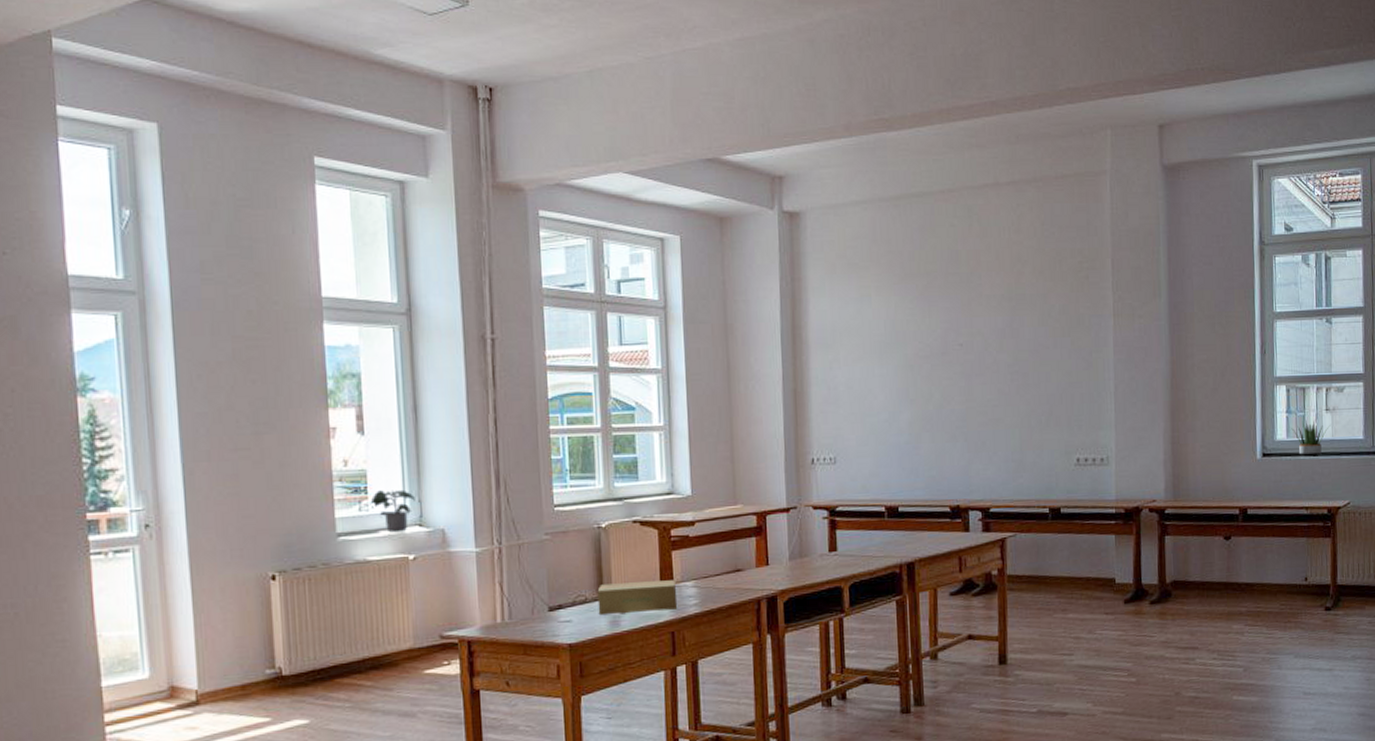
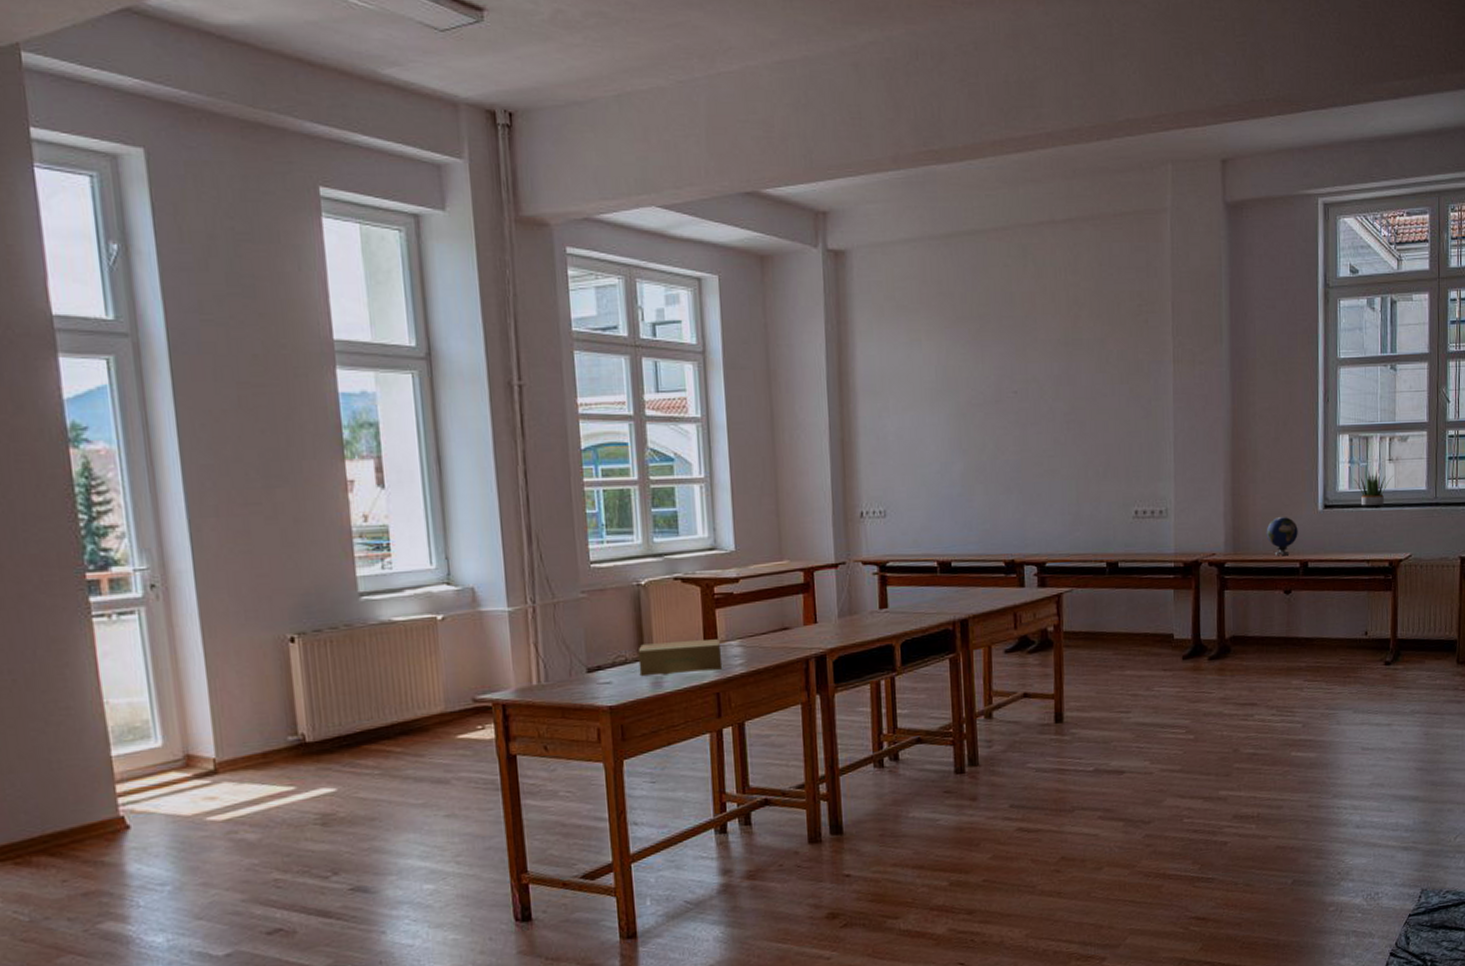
potted plant: present [370,489,415,533] -> none [393,546,442,592]
globe: none [1205,464,1237,503] -> present [1266,516,1298,556]

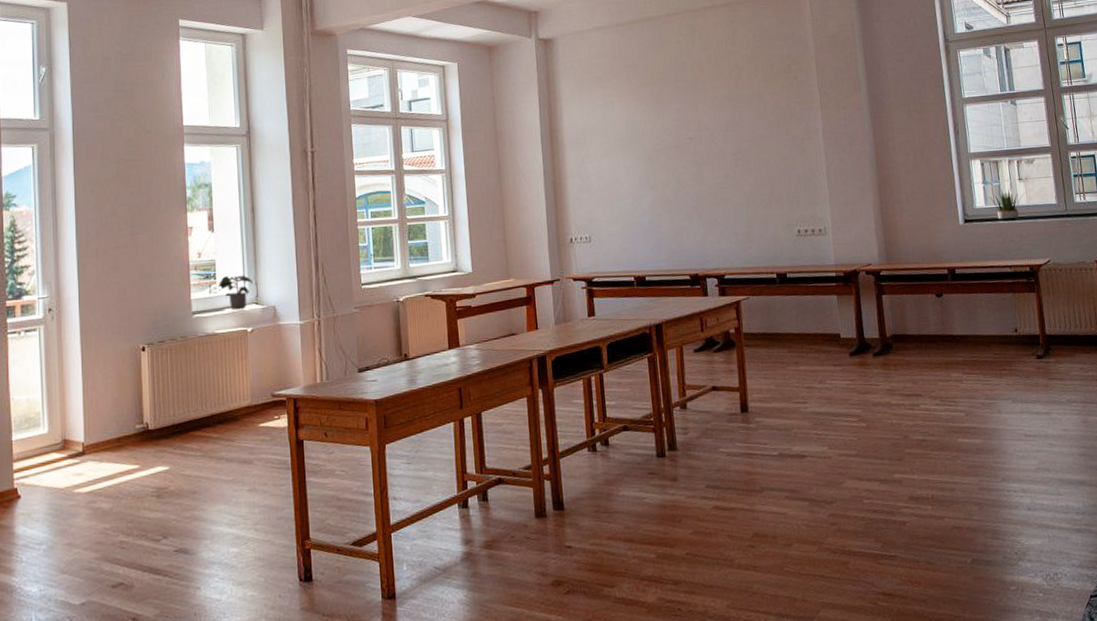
potted plant: none [393,546,442,592] -> present [218,275,253,310]
box: present [638,639,723,675] -> none [397,344,464,374]
globe: present [1266,516,1298,556] -> none [914,230,944,265]

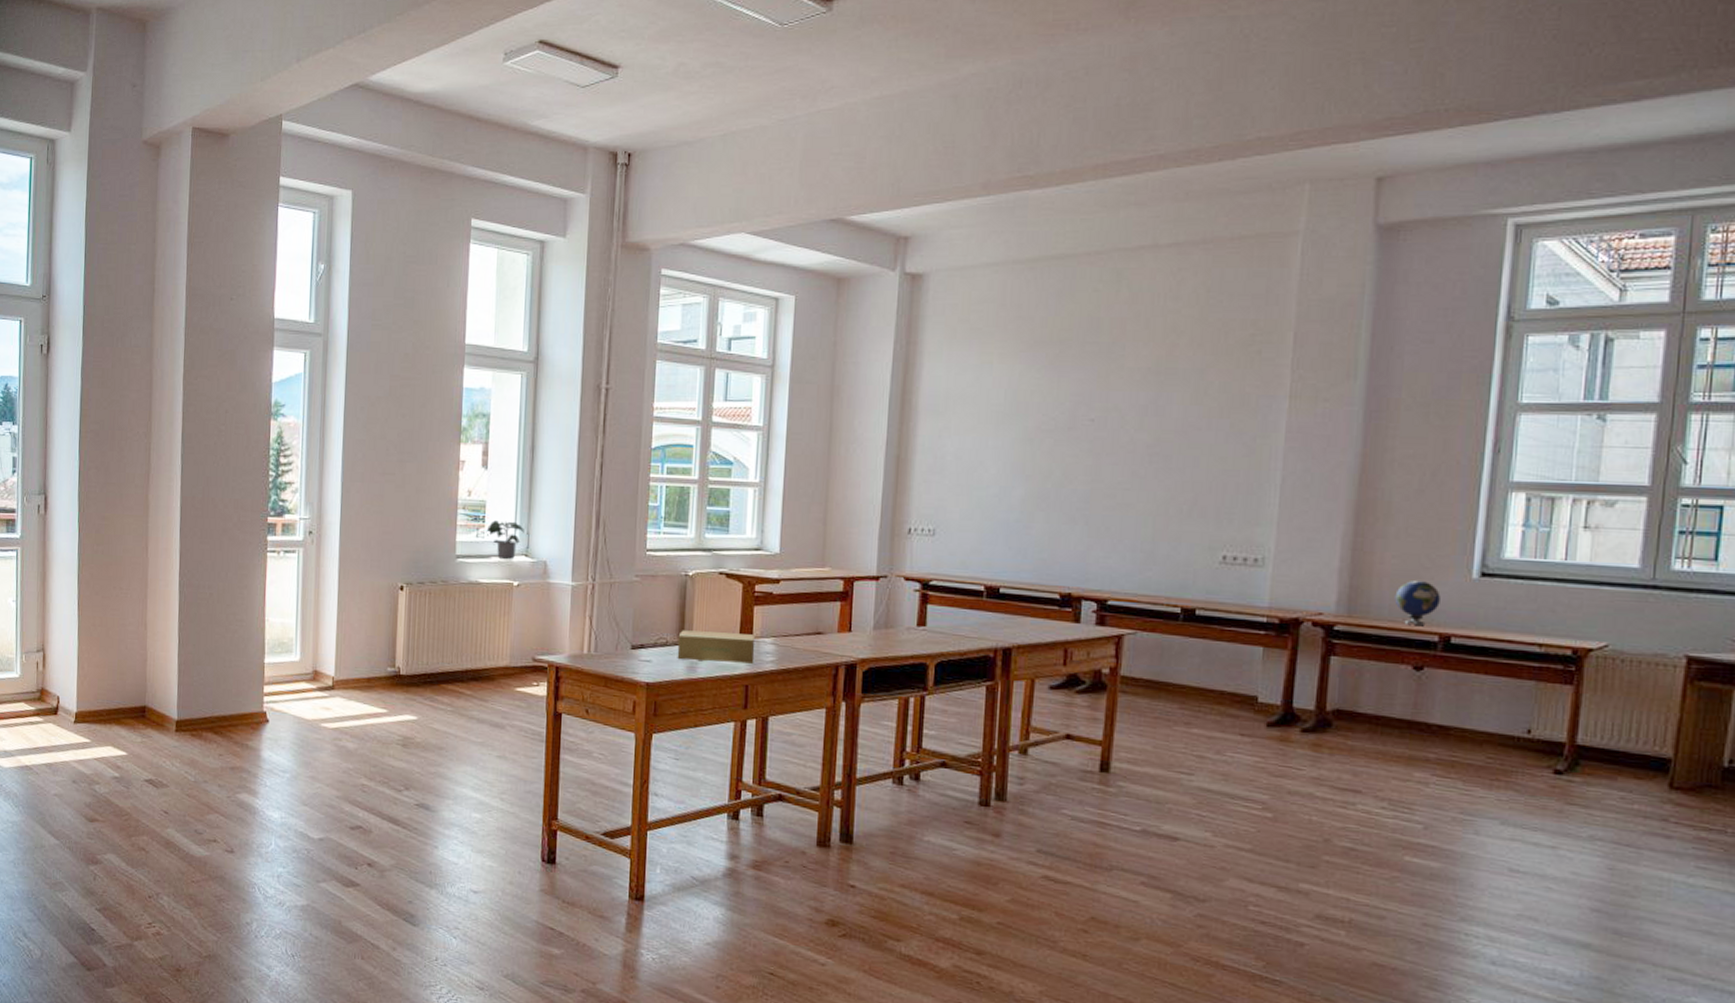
box: none [397,344,464,374] -> present [677,630,756,664]
globe: none [914,230,944,265] -> present [1394,579,1441,627]
potted plant: present [988,188,1025,222] -> none [1528,537,1589,583]

